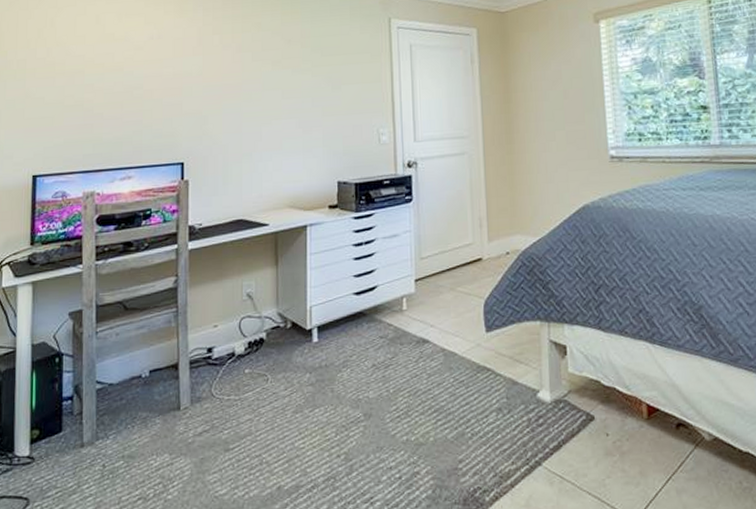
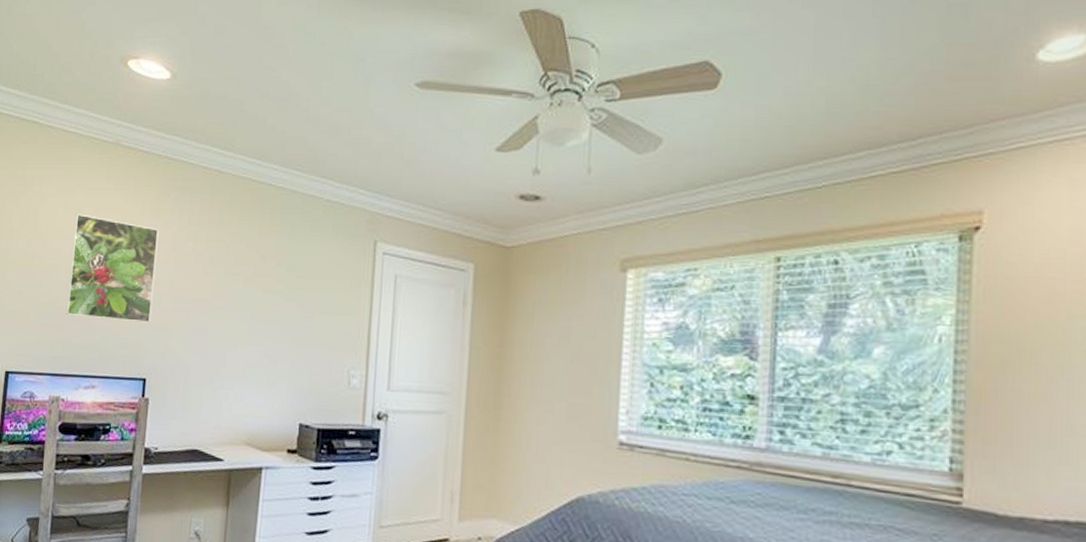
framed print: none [95,20,184,115] -> present [66,214,159,323]

